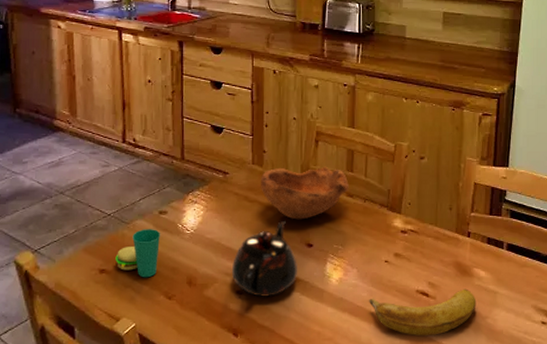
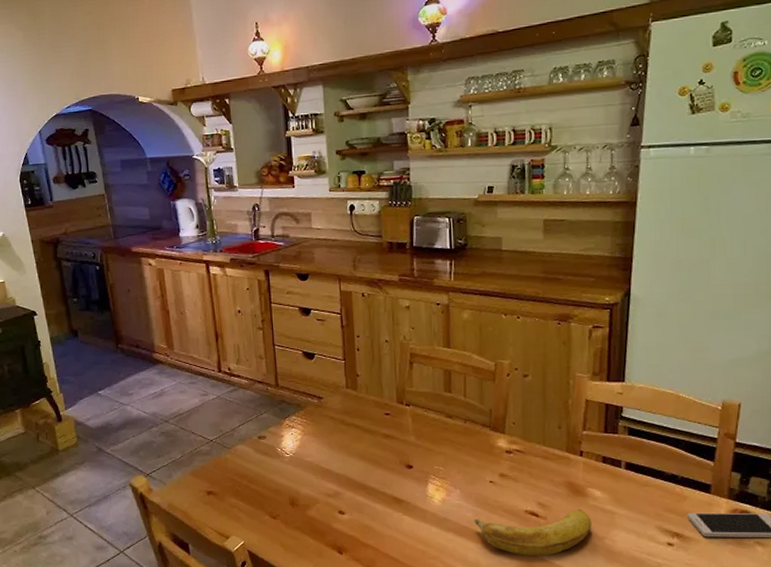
cup: present [115,229,161,278] -> none [220,453,262,499]
teapot: present [231,221,297,298] -> none [332,443,398,518]
wooden bowl: present [261,166,349,220] -> none [356,388,448,442]

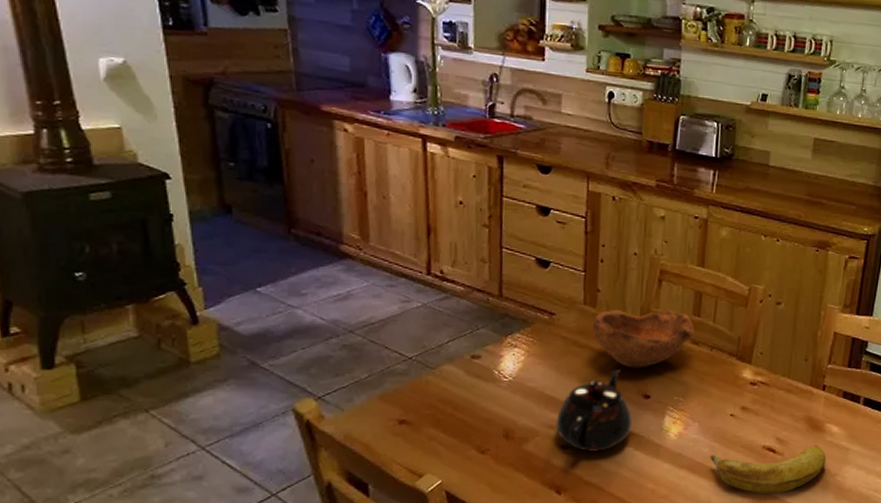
teapot: none [332,443,398,518] -> present [555,369,632,453]
wooden bowl: none [356,388,448,442] -> present [593,309,695,369]

